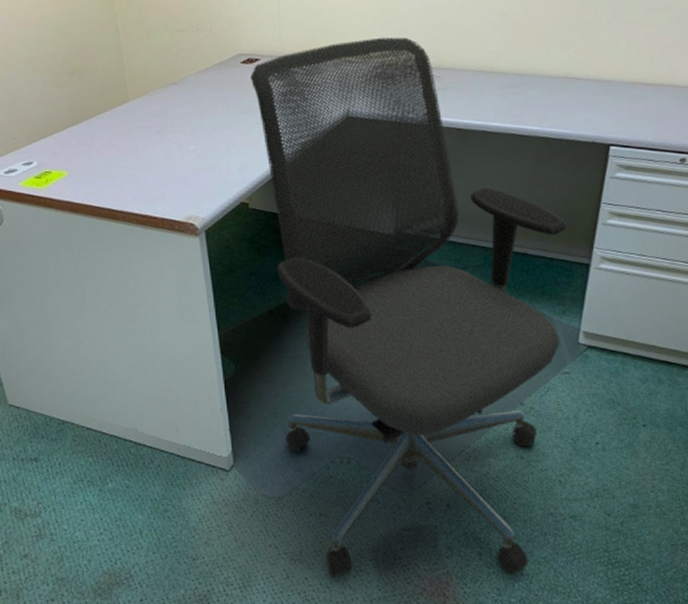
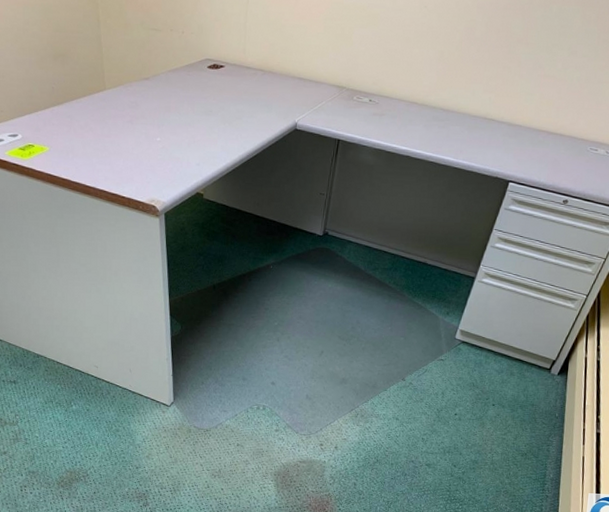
office chair: present [251,37,567,578] -> none [215,60,463,501]

